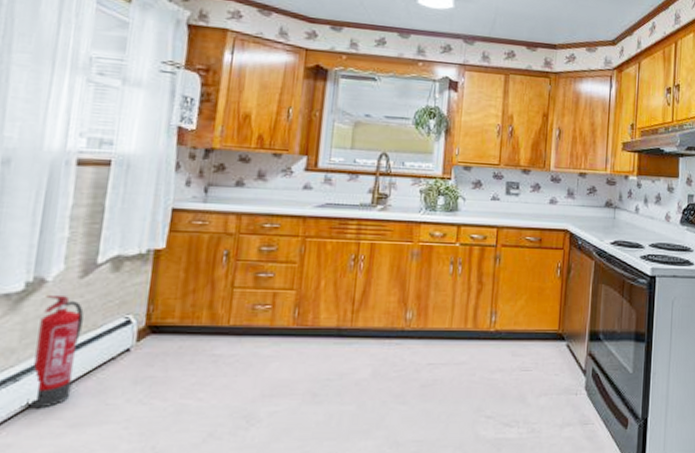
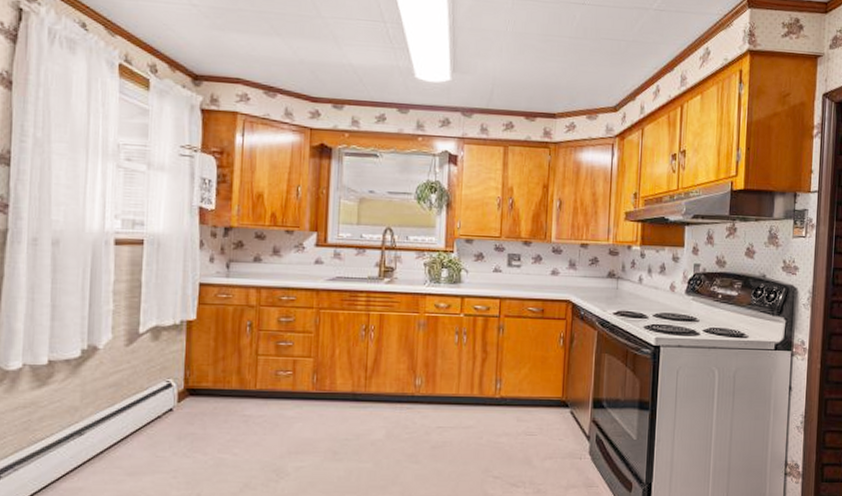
fire extinguisher: present [27,294,84,409] -> none [92,360,131,459]

